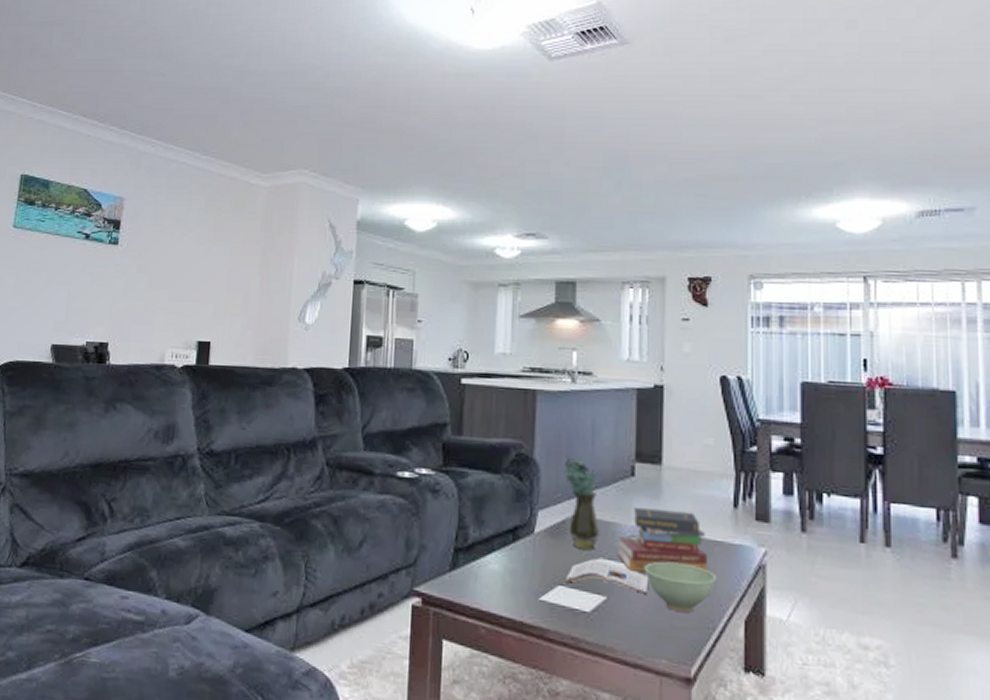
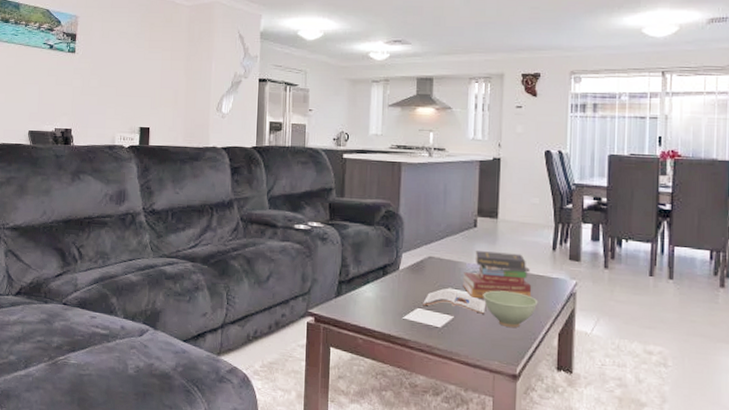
vase: present [563,455,600,550] -> none [422,211,449,282]

